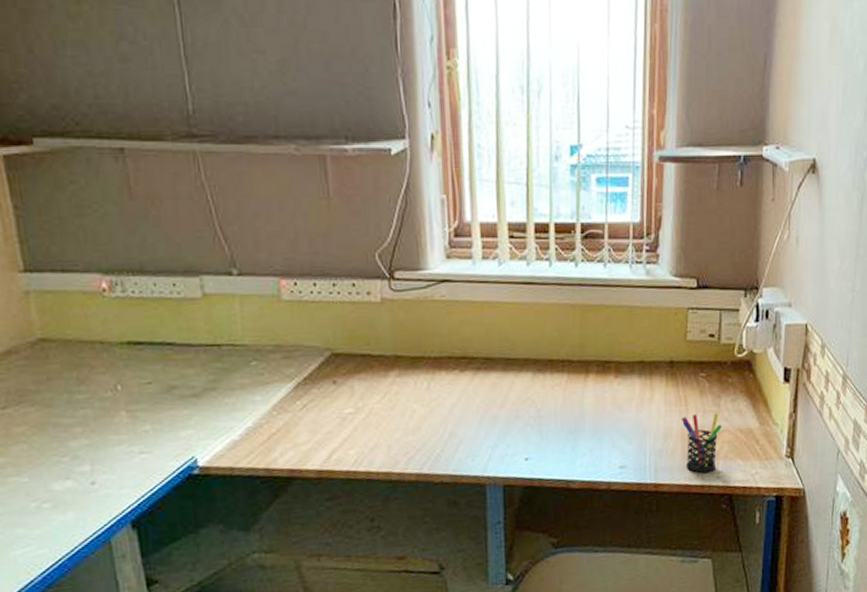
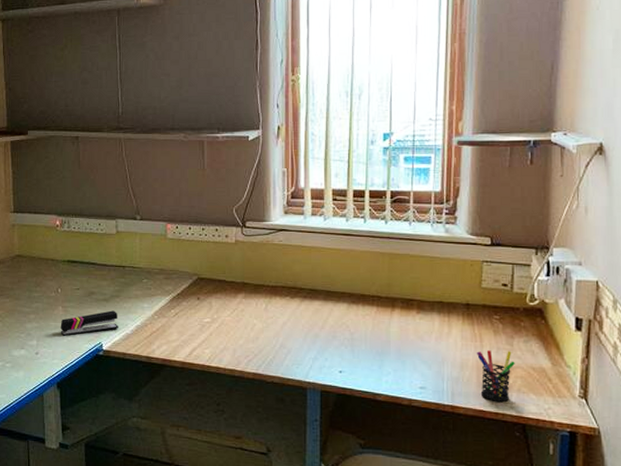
stapler: none [126,409,219,455] -> present [60,310,118,337]

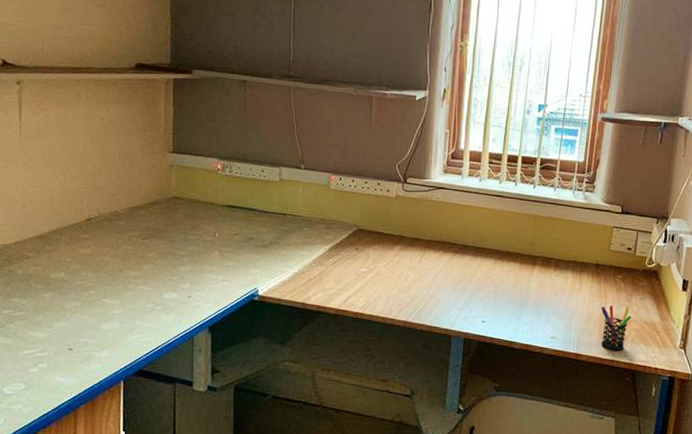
stapler: present [60,310,118,337] -> none [215,257,276,281]

